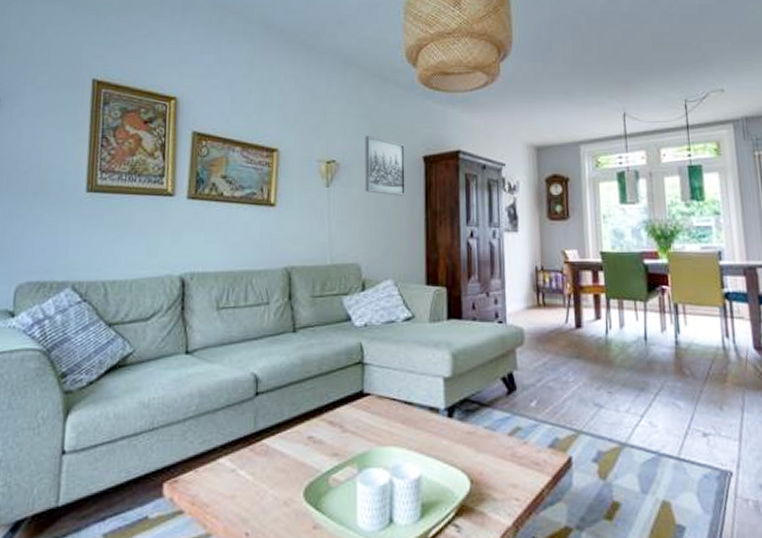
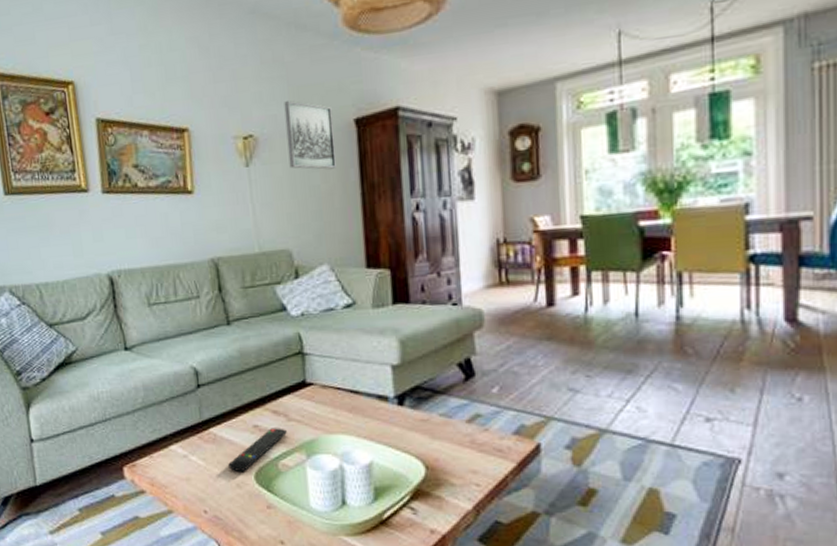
remote control: none [276,439,342,489] -> present [227,428,288,473]

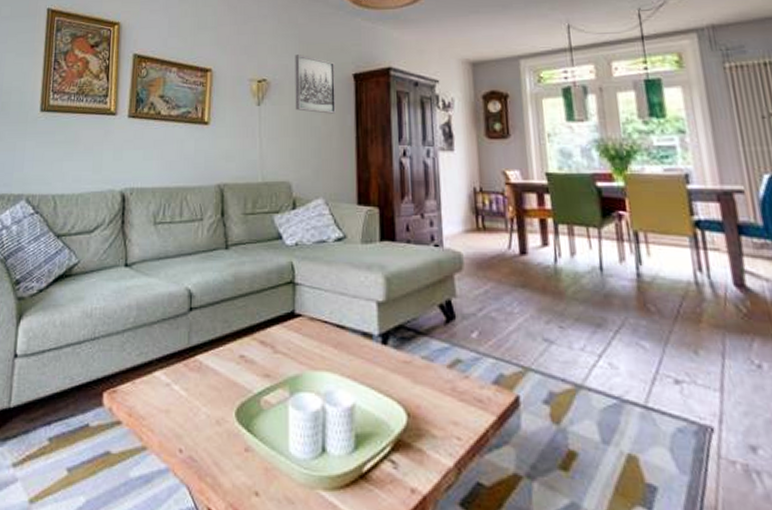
remote control: present [227,428,288,473] -> none [209,359,273,407]

